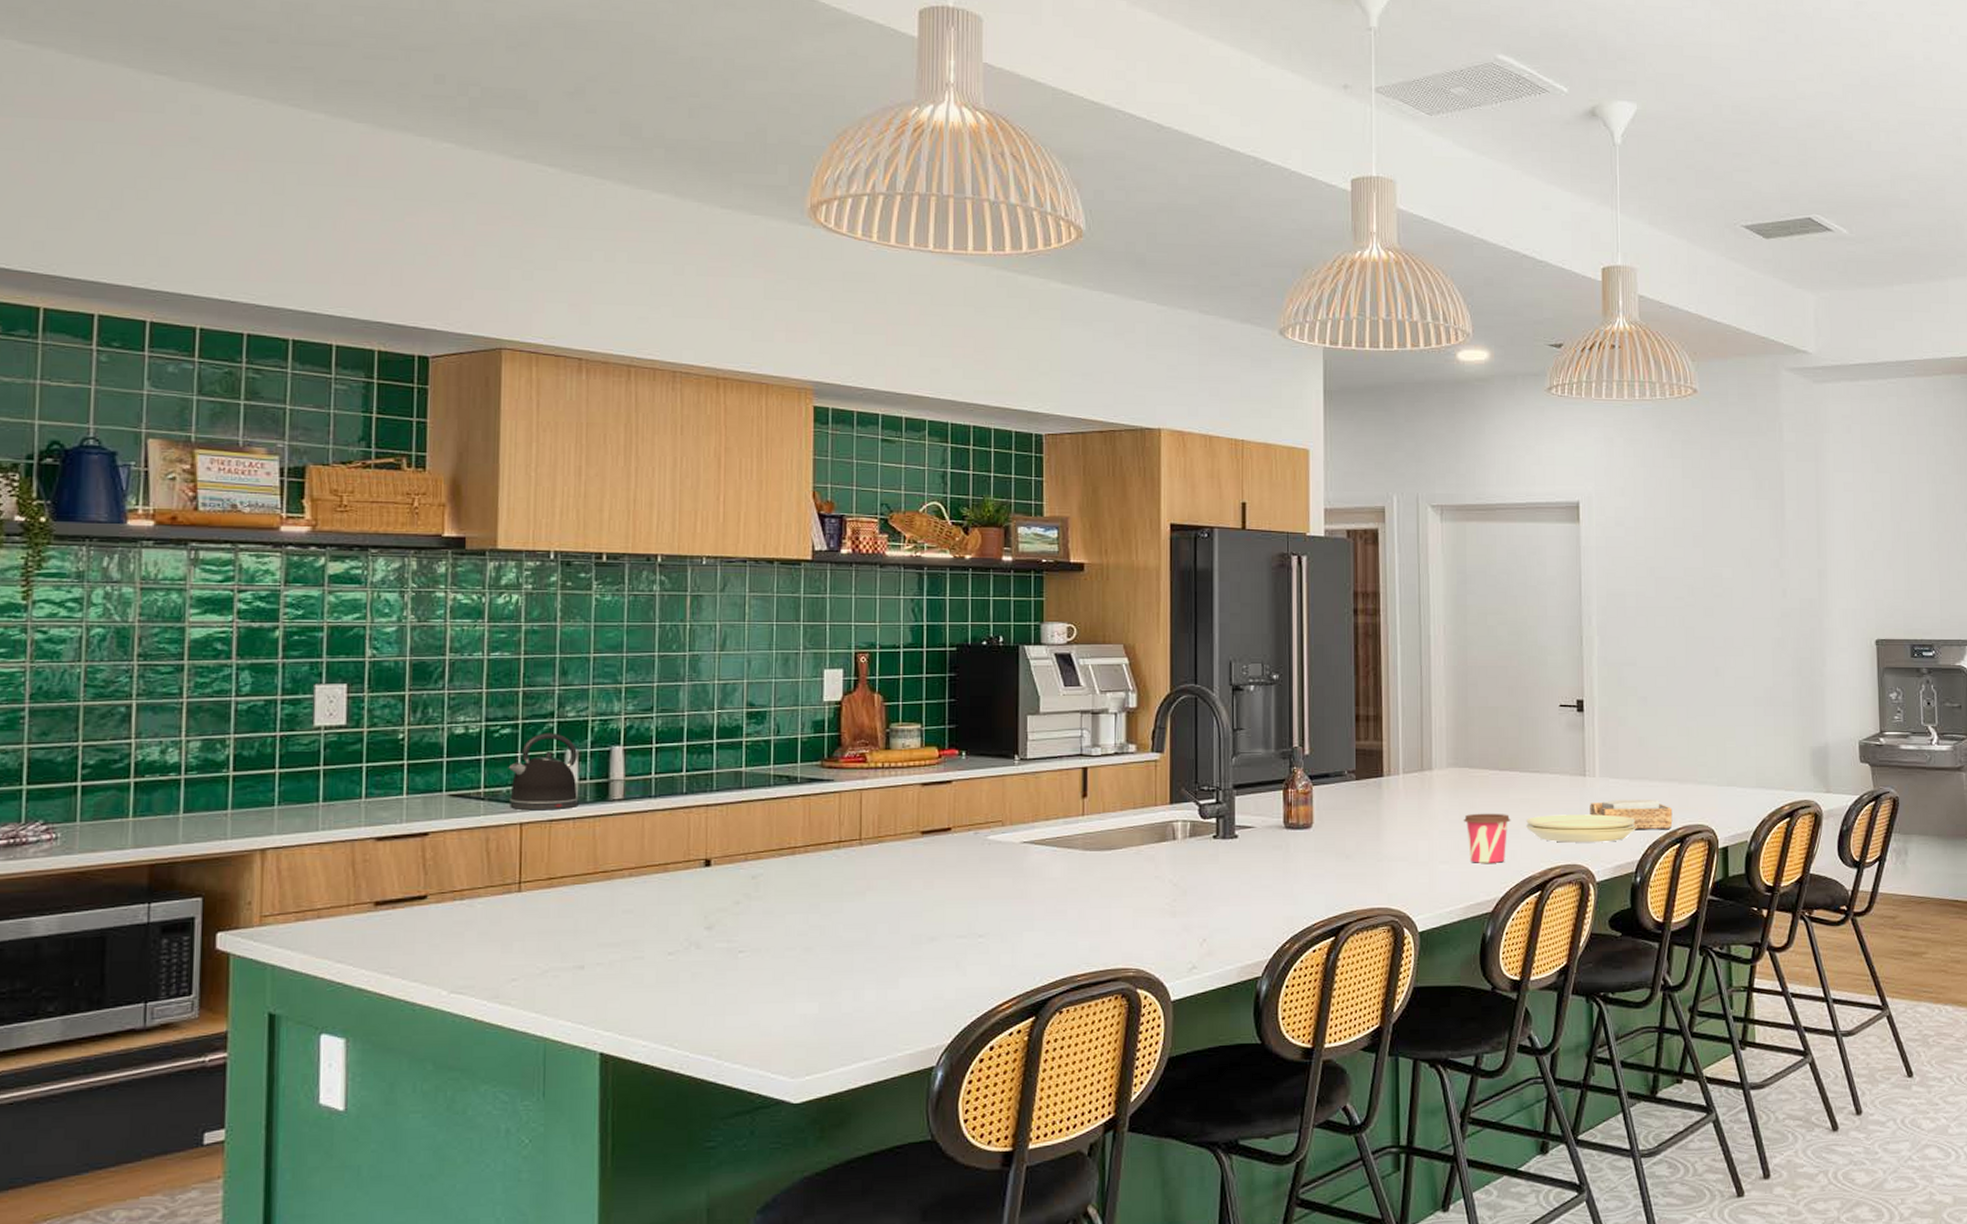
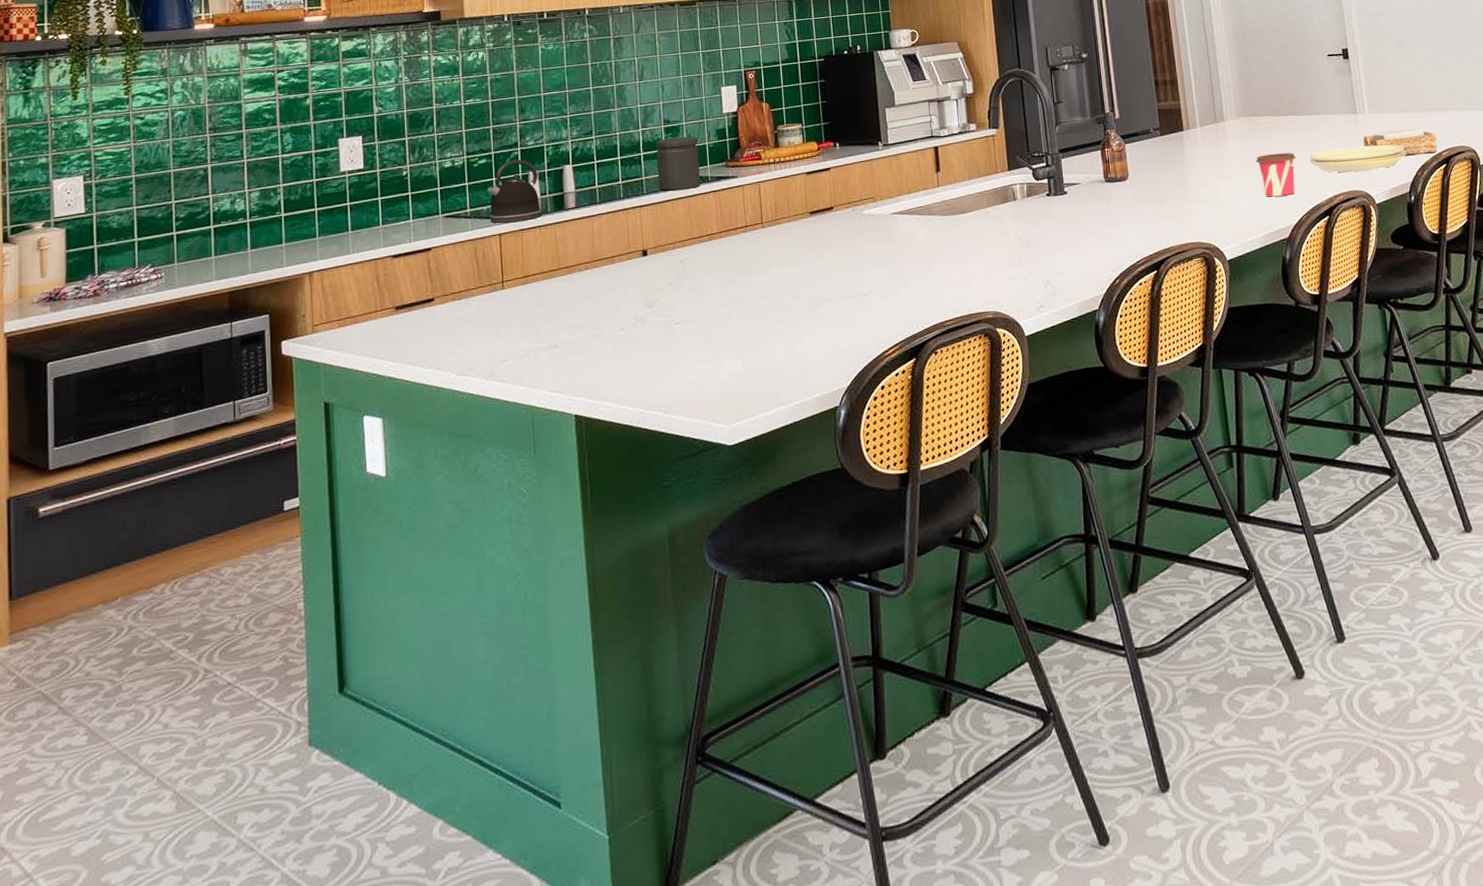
jar: none [733,725,788,790] -> present [655,136,701,191]

